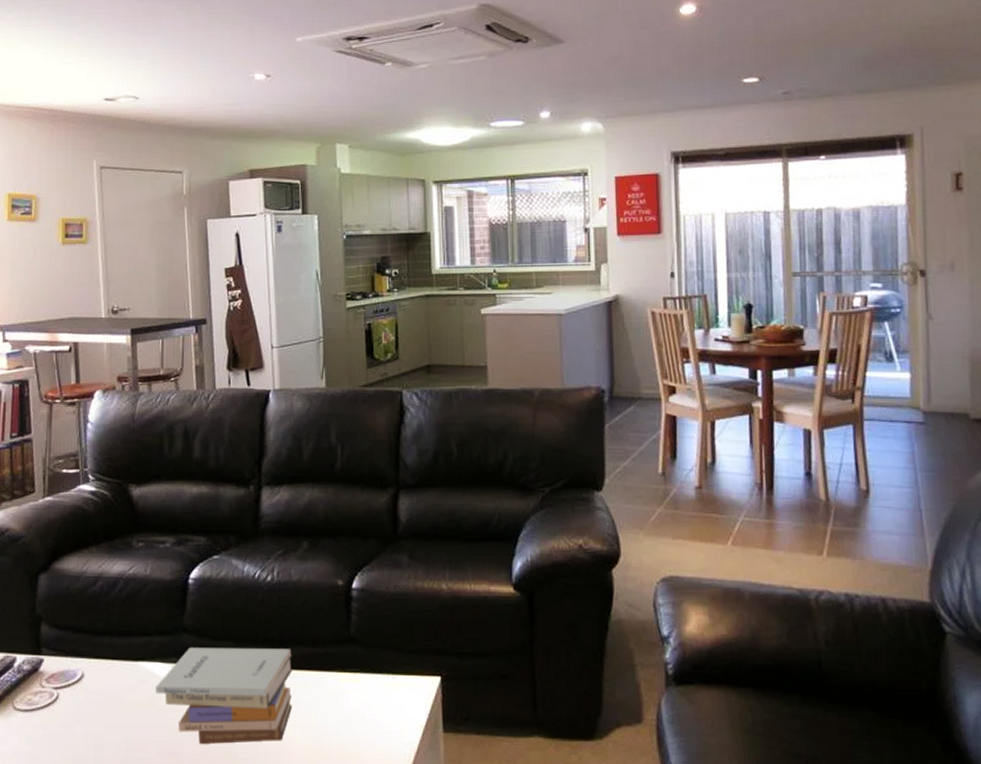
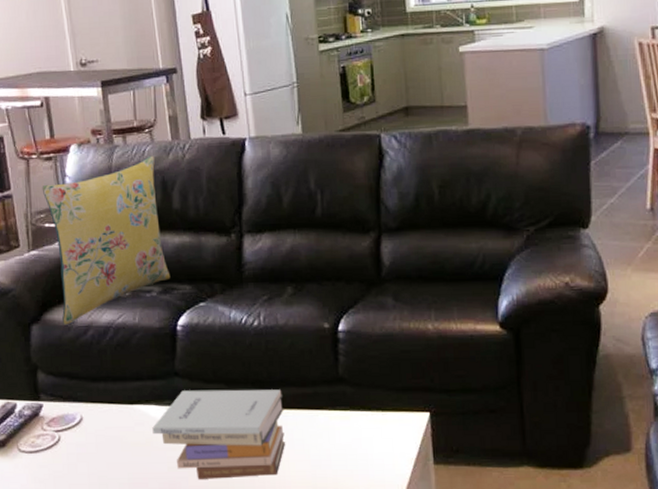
pillow: none [62,404,186,575] -> present [42,155,171,325]

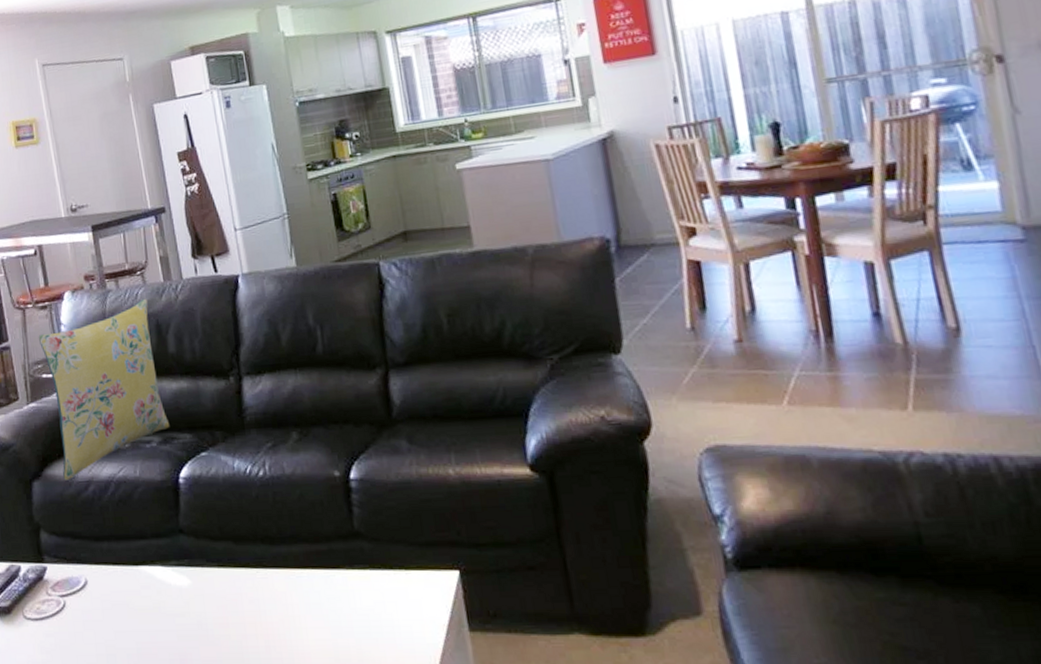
books: present [152,389,286,479] -> none [159,546,302,649]

